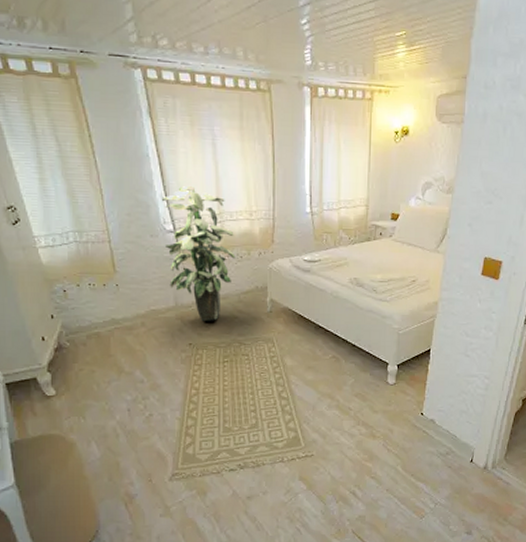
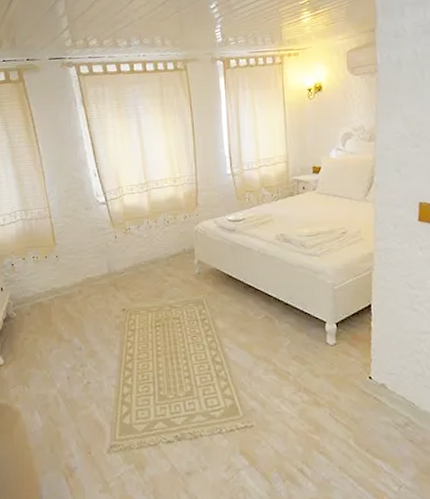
indoor plant: present [162,186,235,321] -> none [95,161,163,286]

